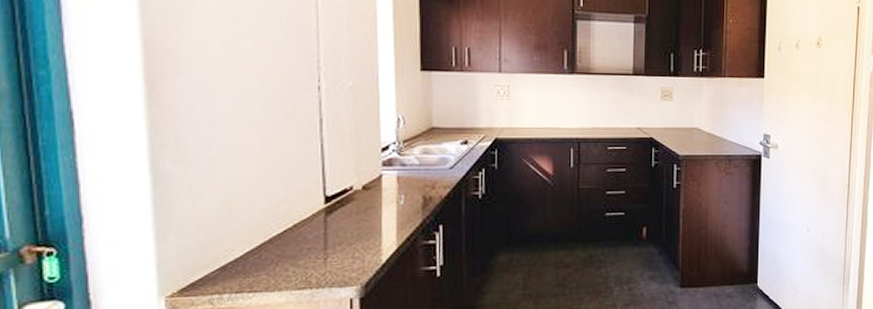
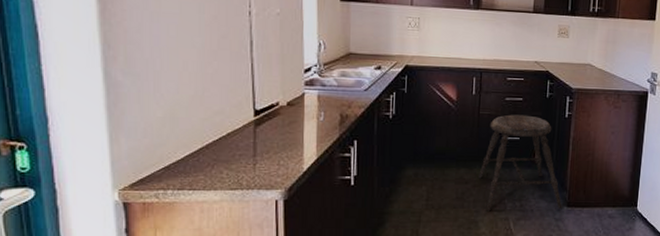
stool: none [581,187,675,298] -> present [478,114,562,211]

